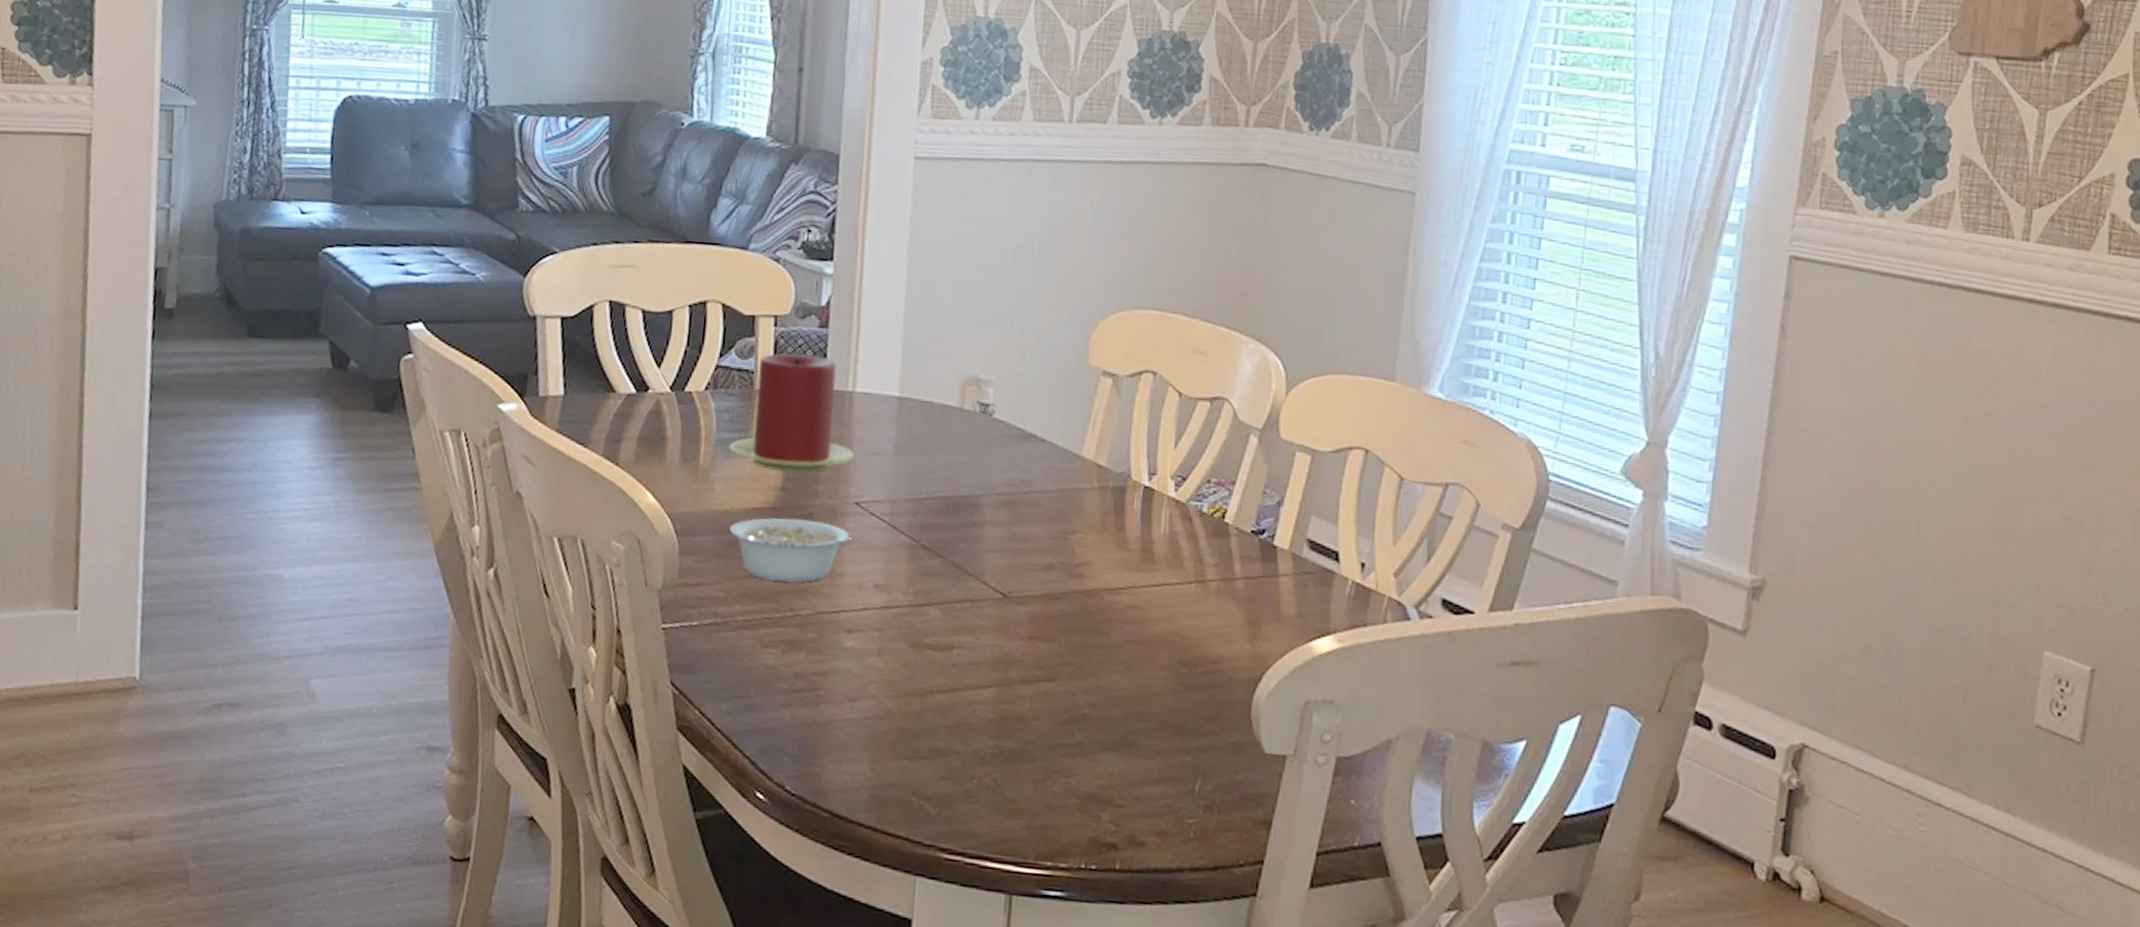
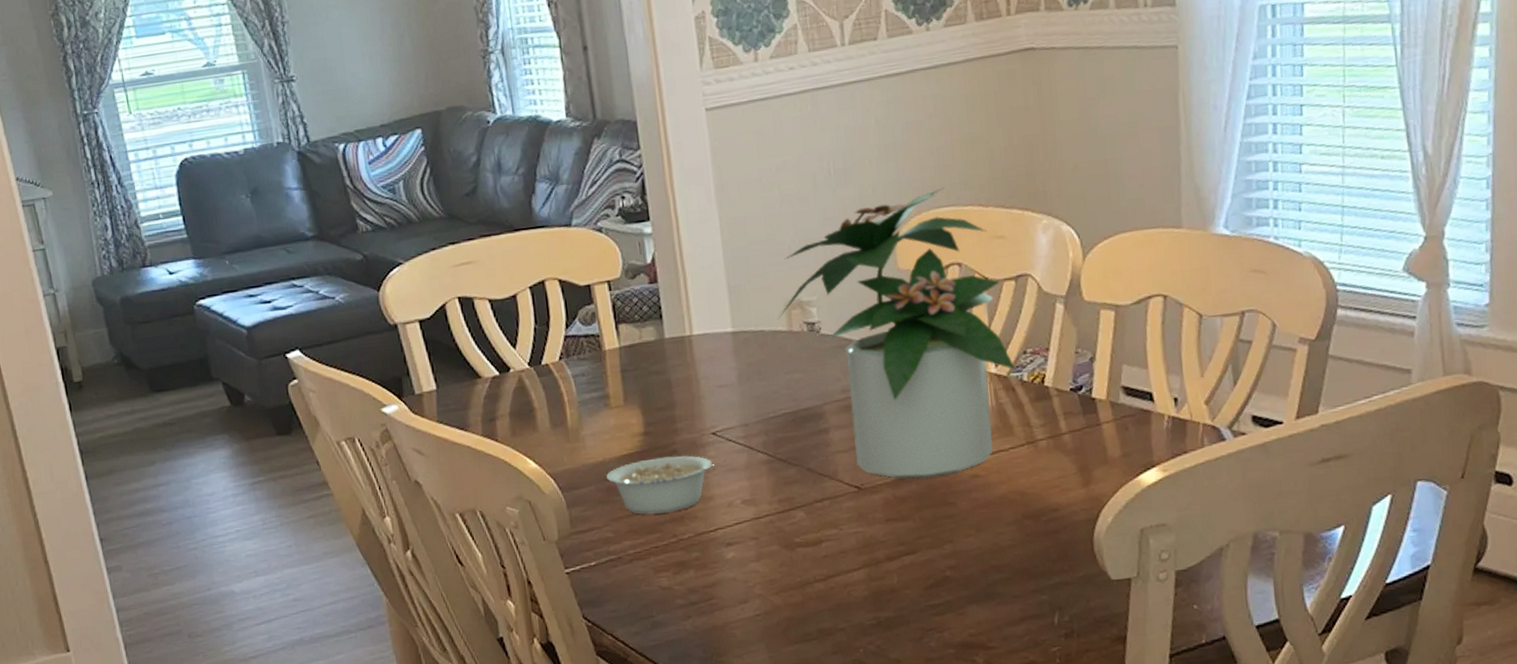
candle: present [728,353,855,473] -> none [591,309,704,419]
potted plant: none [949,289,1197,601] -> present [777,187,1016,480]

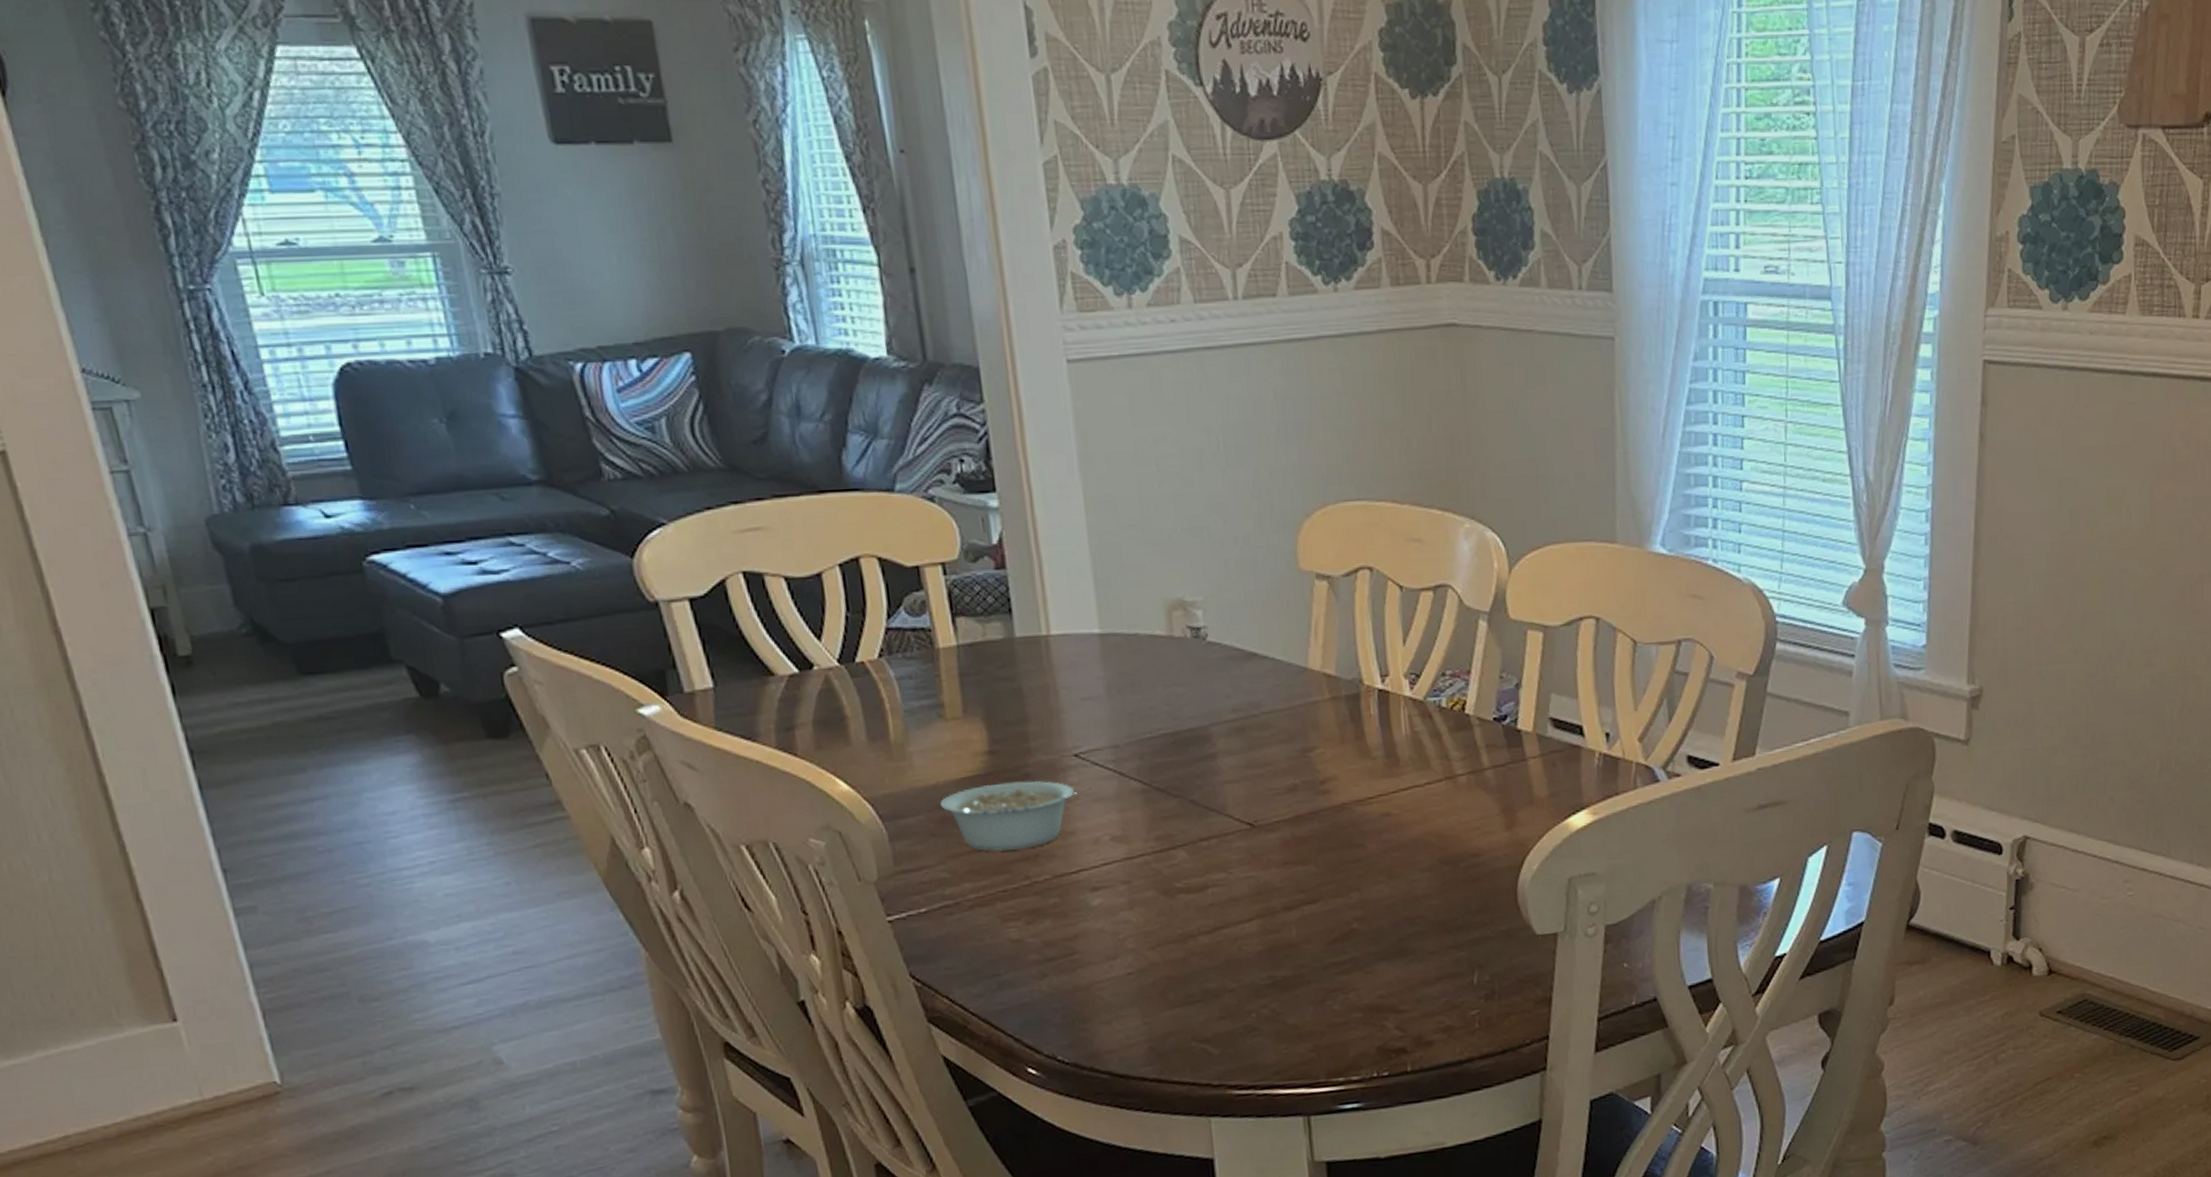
potted plant: present [777,187,1016,480] -> none [1154,478,1434,817]

